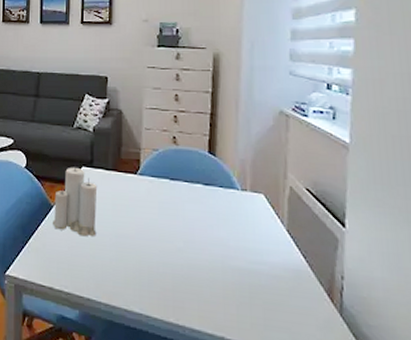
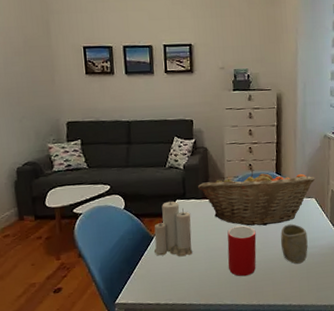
fruit basket: none [107,144,265,220] -> present [197,170,315,226]
cup: none [138,212,178,281] -> present [227,225,257,277]
cup: none [212,223,252,282] -> present [281,224,308,264]

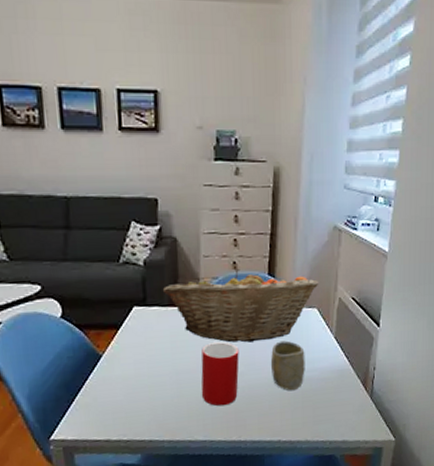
candle: present [154,199,193,257] -> none [102,305,155,381]

